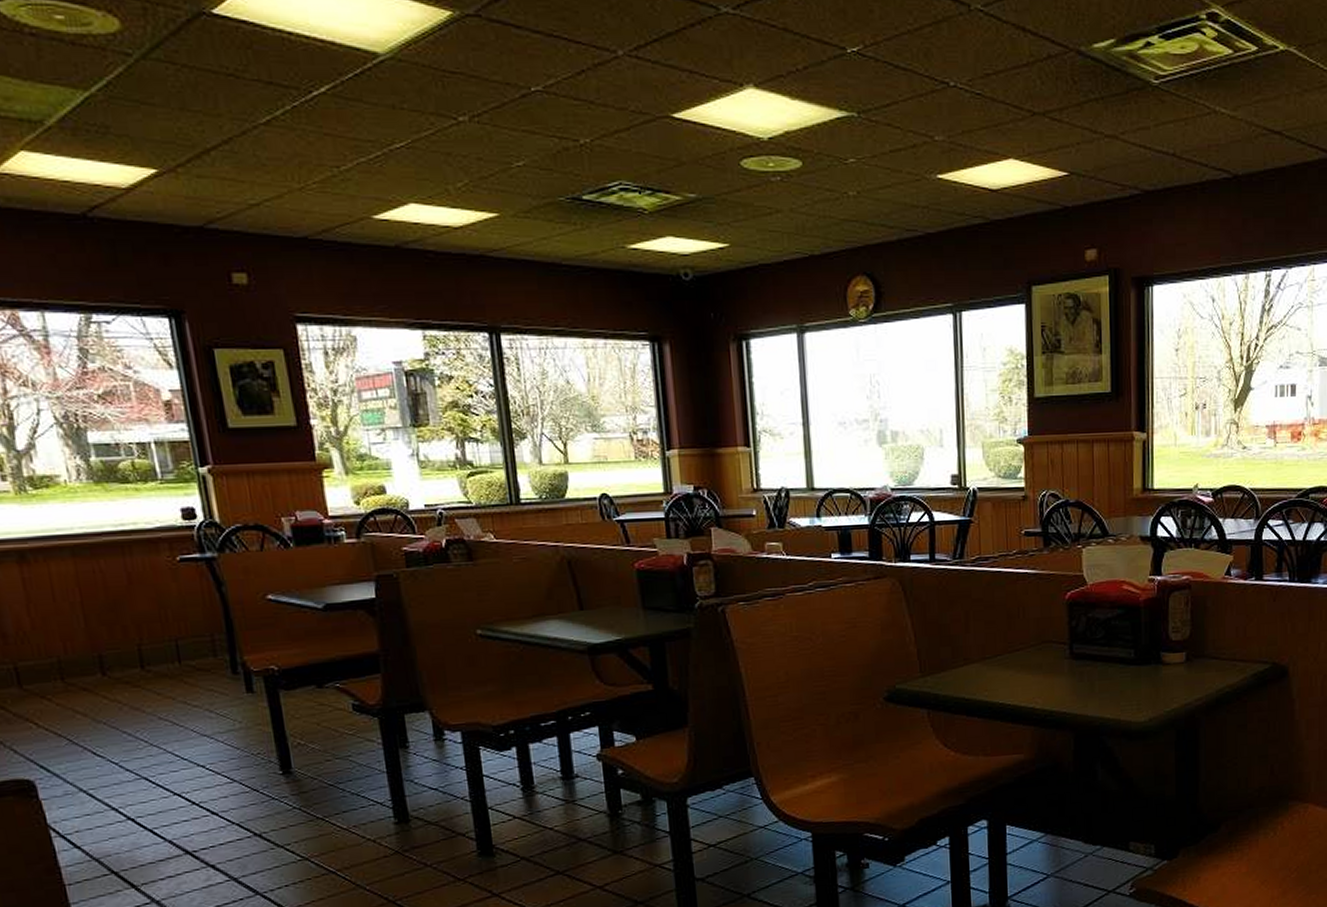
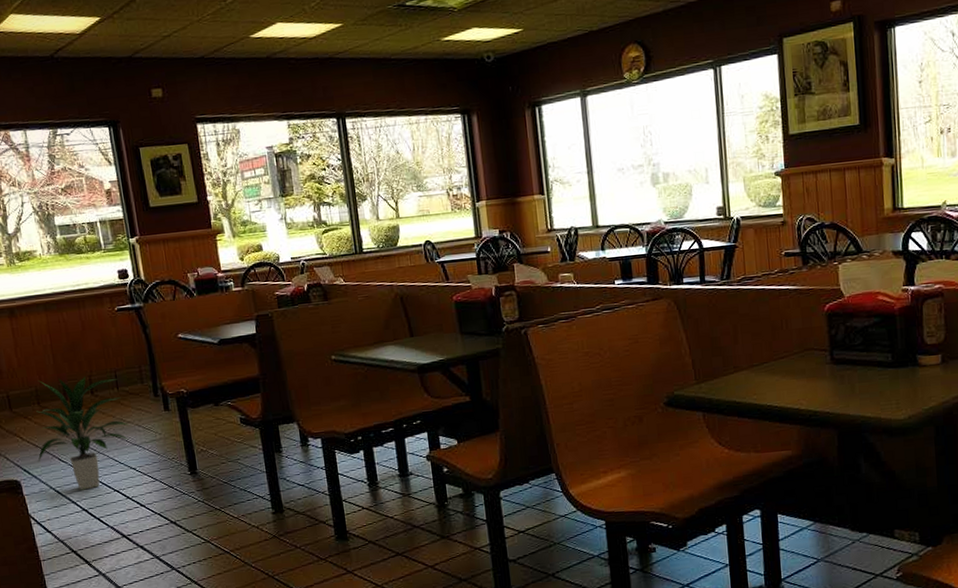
indoor plant: none [59,644,195,794] -> present [36,376,129,490]

